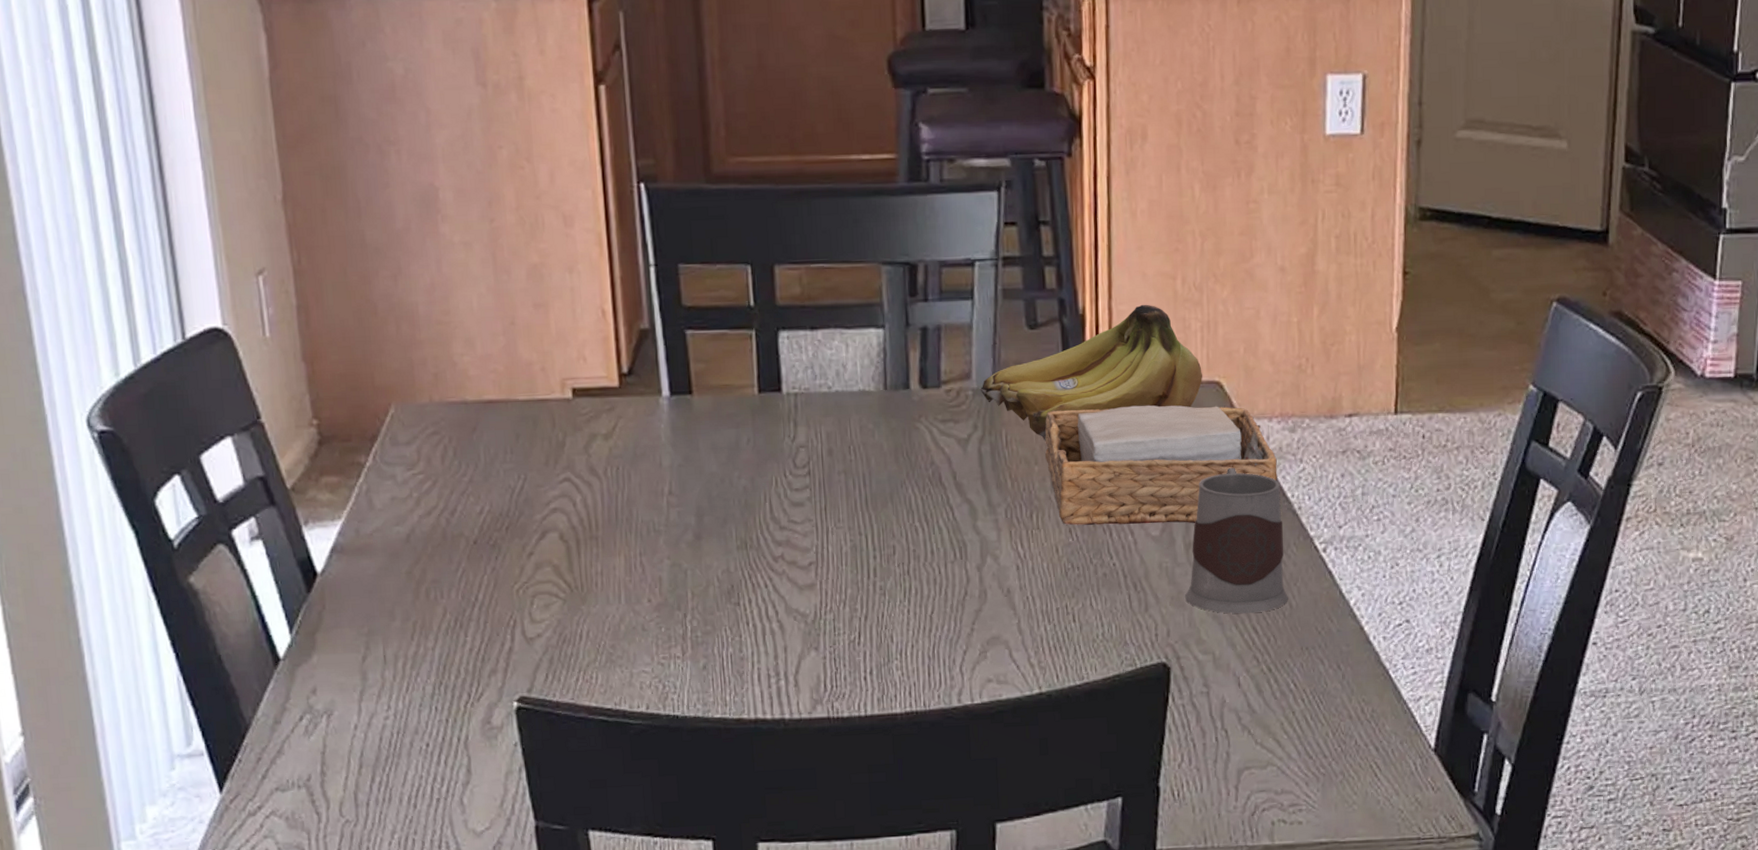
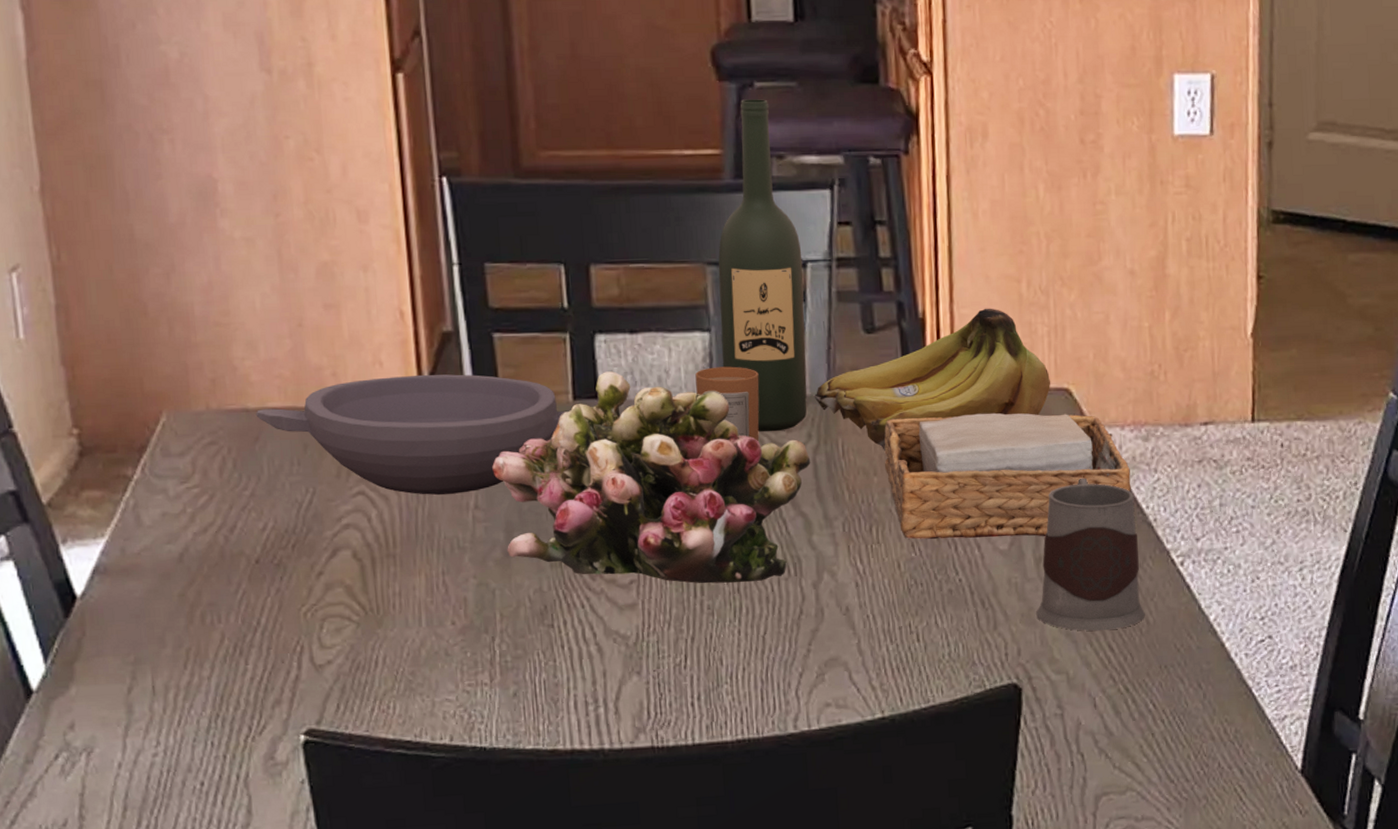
bowl: none [473,369,755,482] -> present [255,374,569,495]
flower arrangement: none [685,366,977,566] -> present [492,371,811,584]
candle: none [870,361,929,433] -> present [695,366,759,442]
wine bottle: none [892,105,974,423] -> present [718,99,807,432]

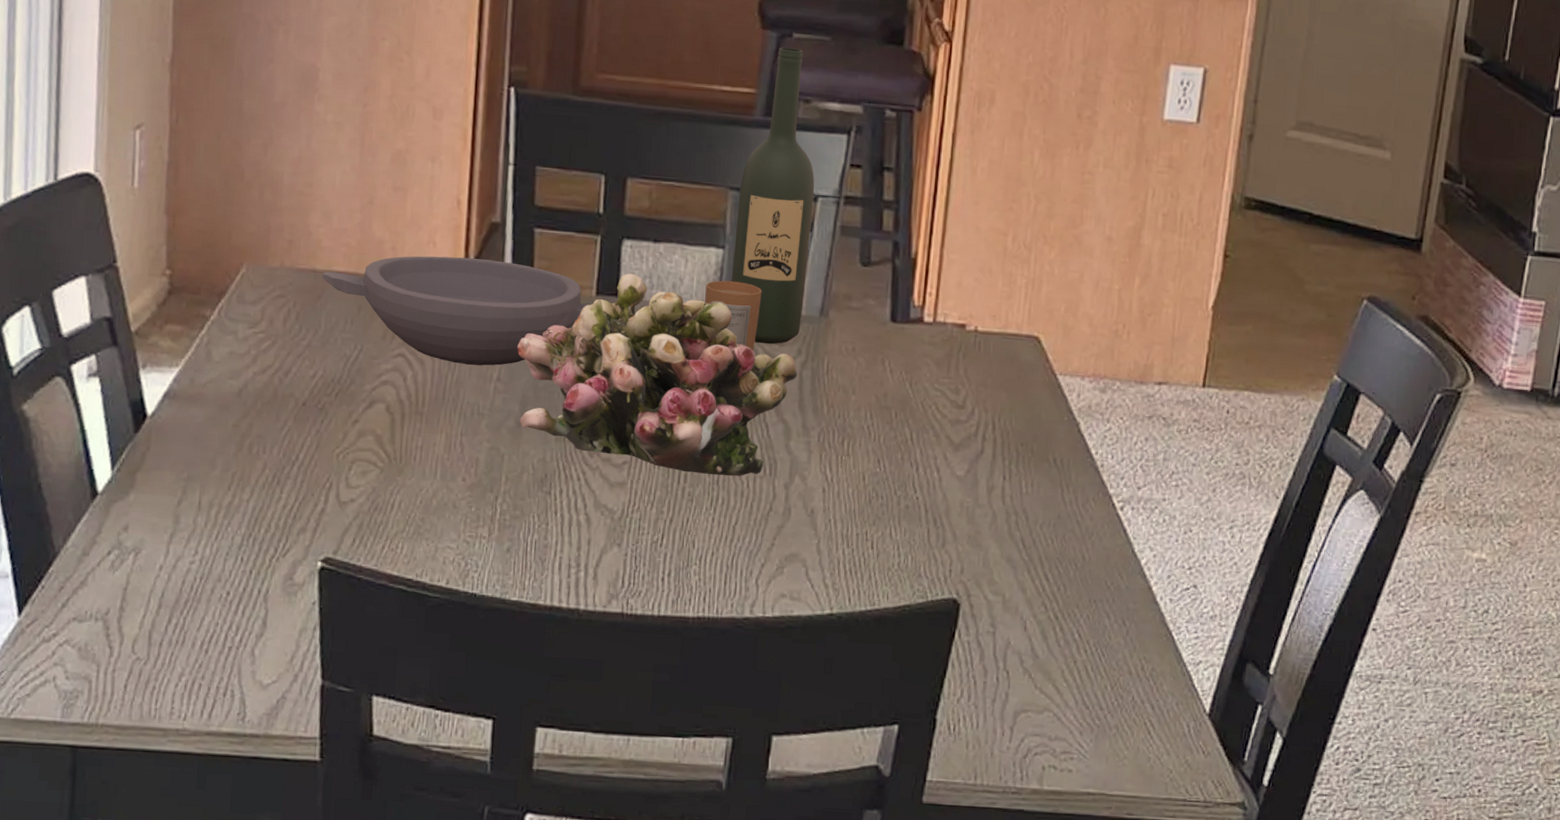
fruit: present [812,308,1051,451] -> none [807,255,1023,374]
napkin holder: present [884,412,1131,540] -> none [863,345,1085,469]
mug: present [1036,477,1145,631] -> none [982,419,1086,561]

